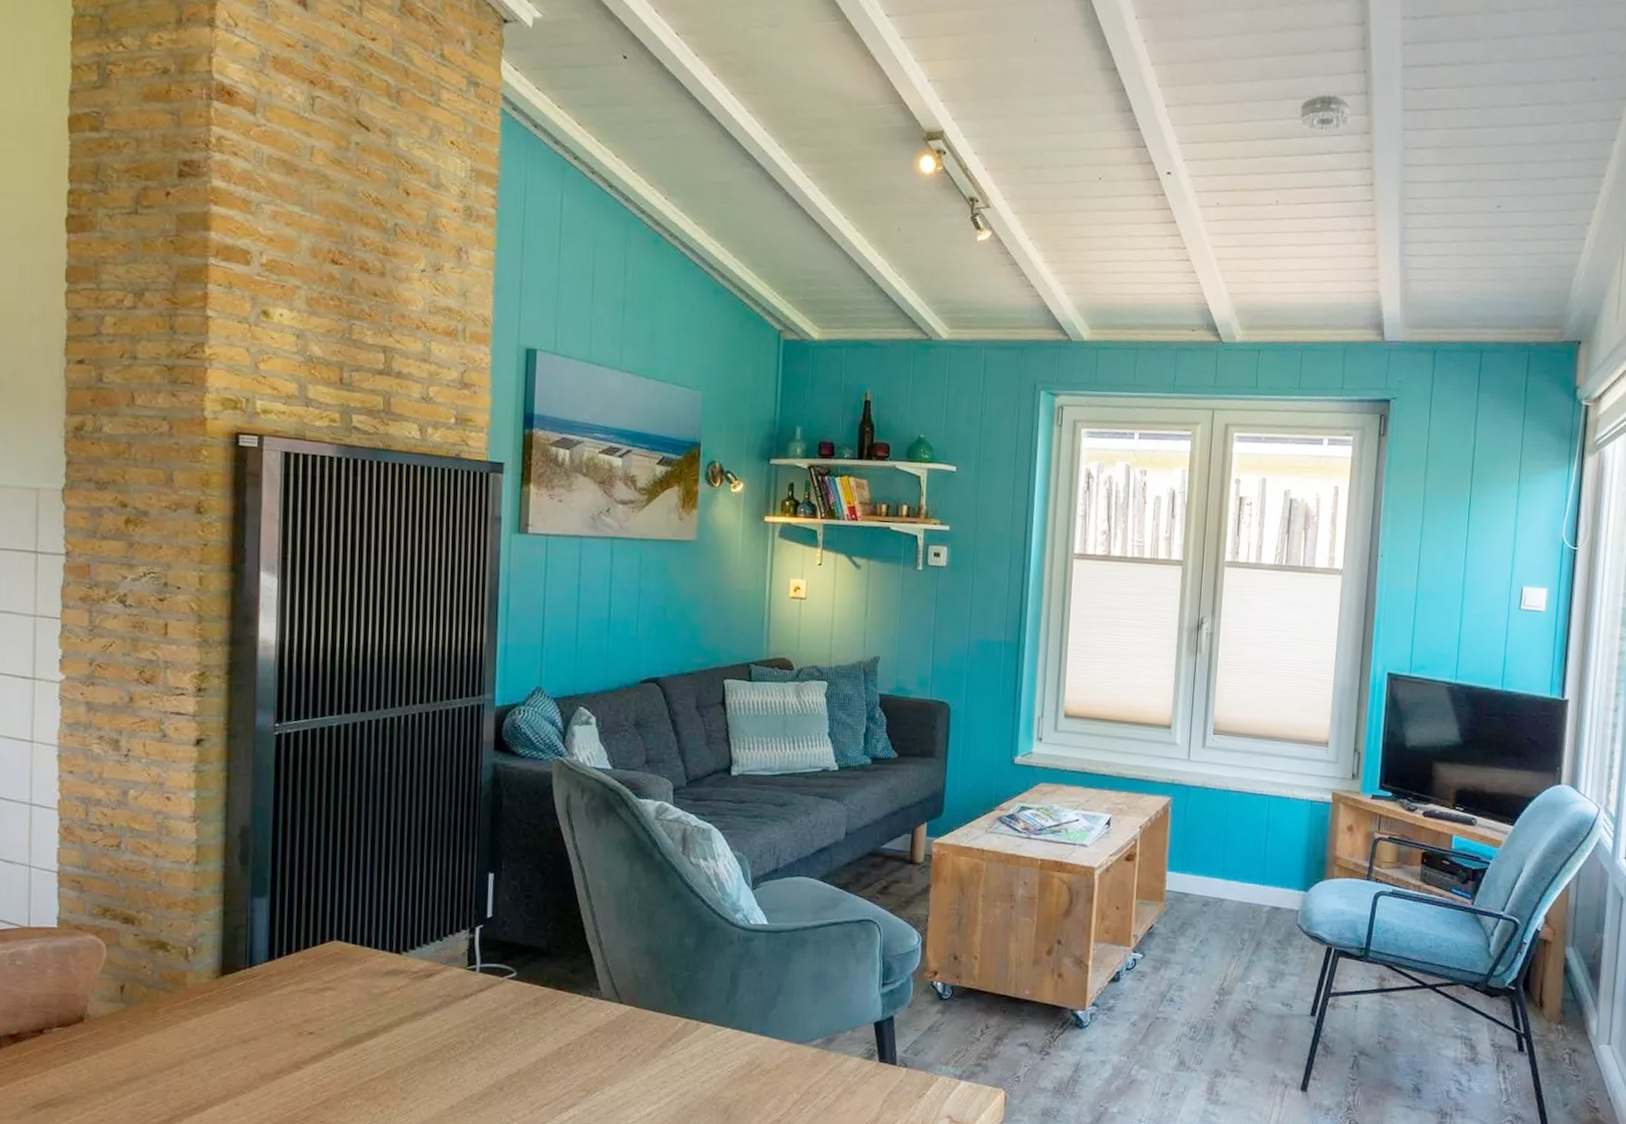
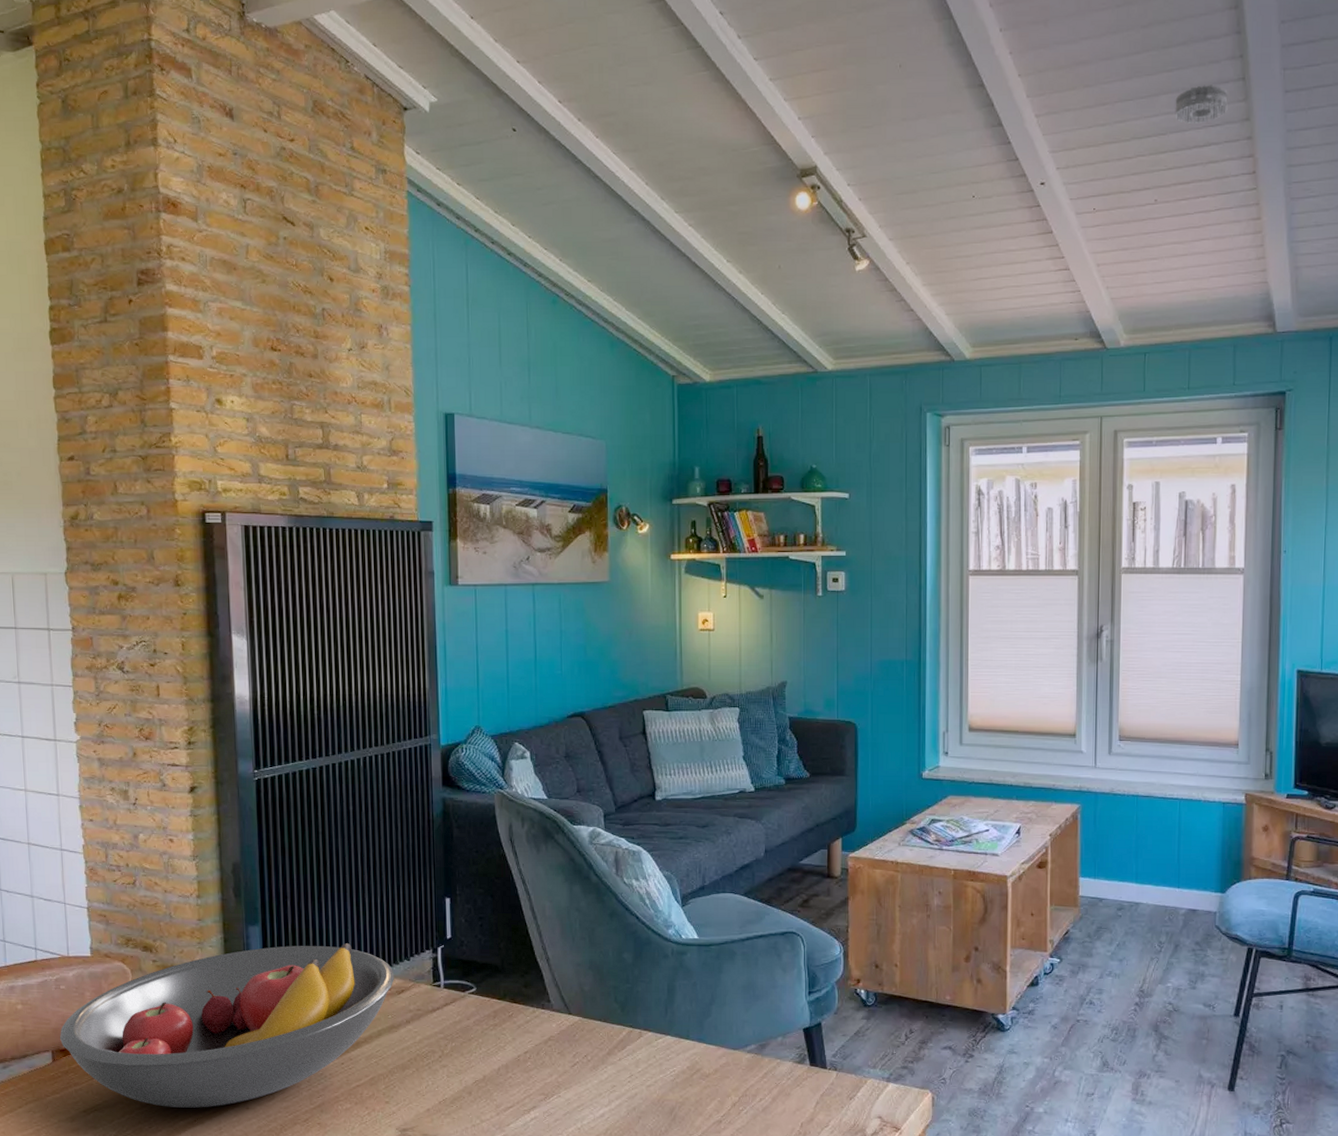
fruit bowl: none [11,920,423,1104] -> present [60,943,394,1108]

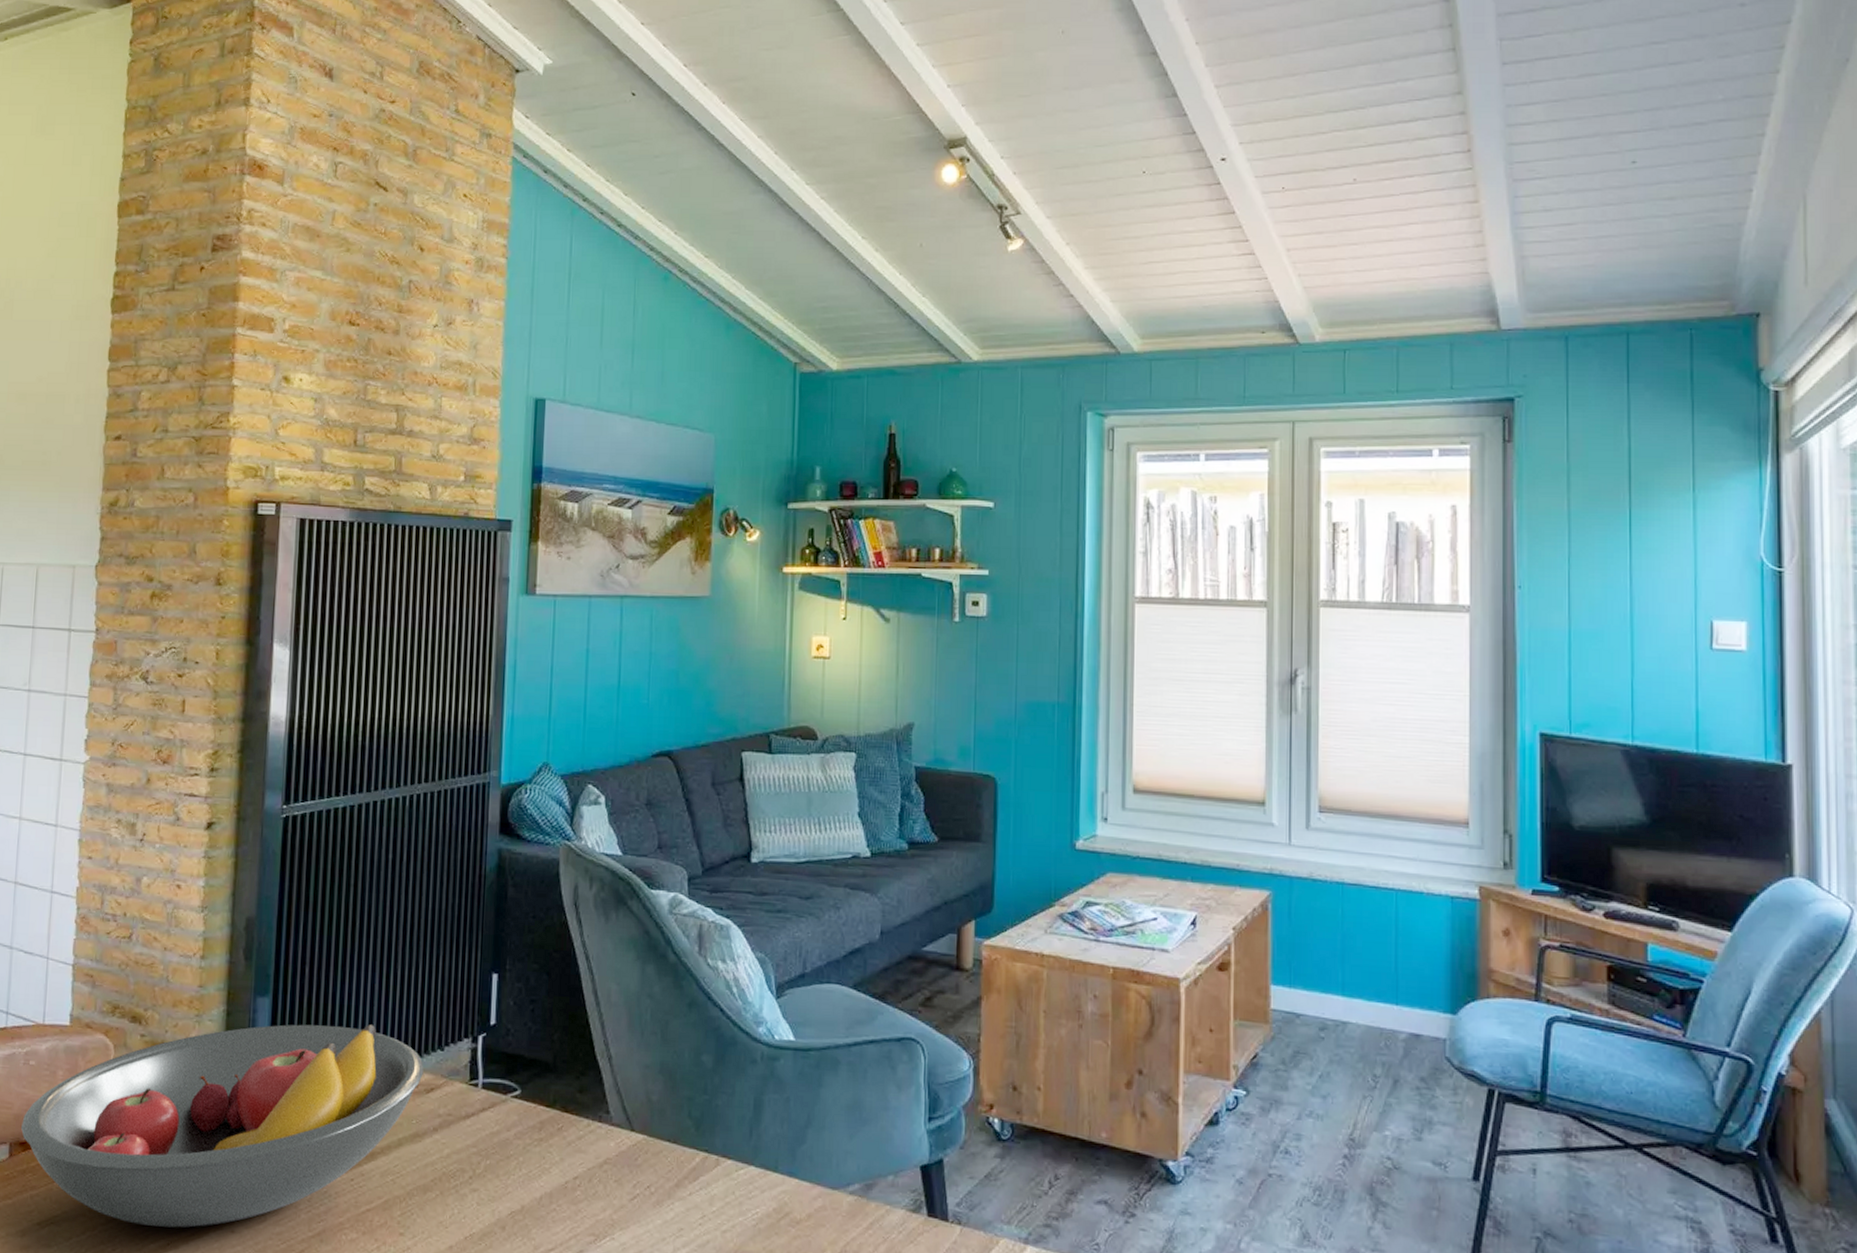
smoke detector: present [1175,85,1228,123] -> none [1375,55,1436,97]

